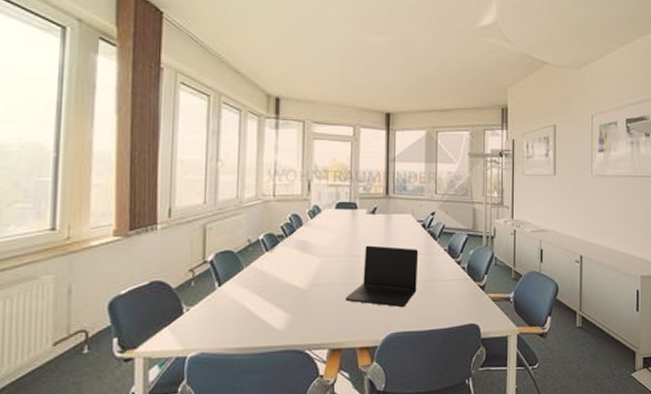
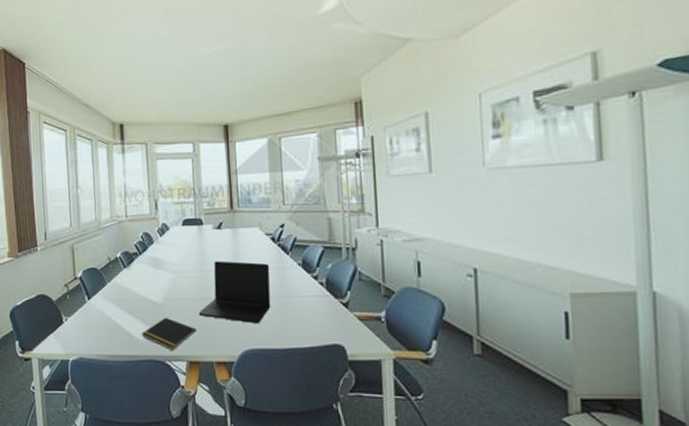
notepad: none [279,303,342,338] -> present [141,317,197,350]

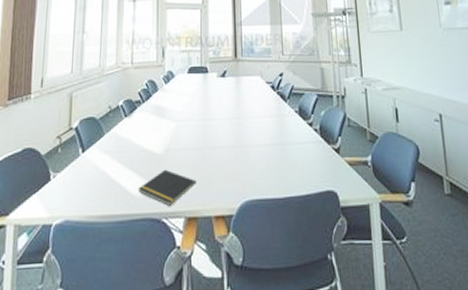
laptop: present [198,261,271,324] -> none [199,108,270,173]

